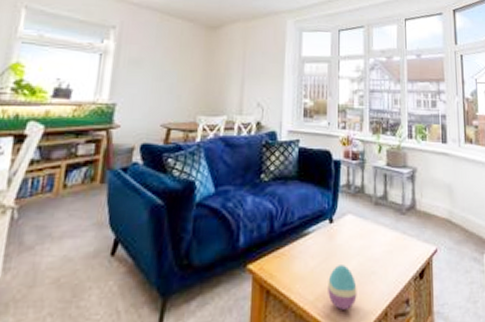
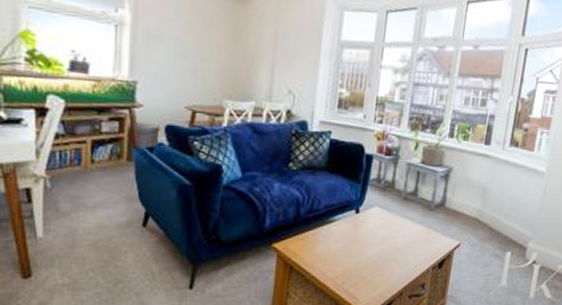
decorative egg: present [328,265,357,310] -> none [348,250,377,287]

